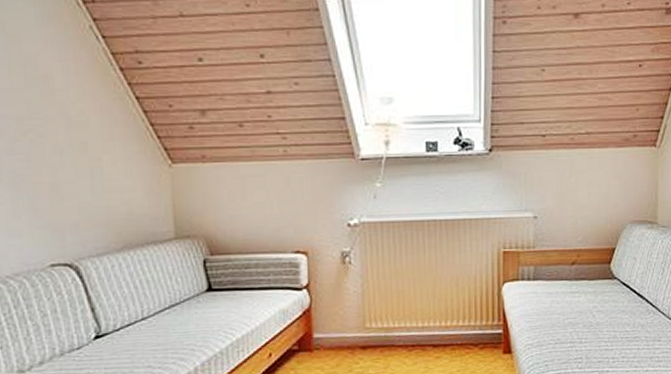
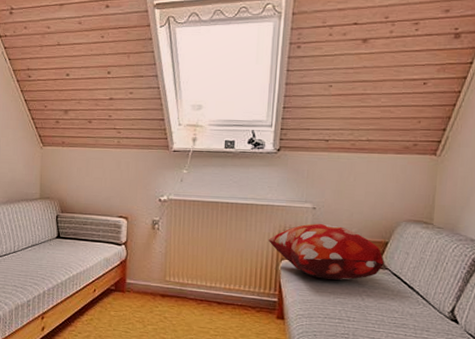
decorative pillow: none [486,235,612,299] -> present [268,223,384,280]

